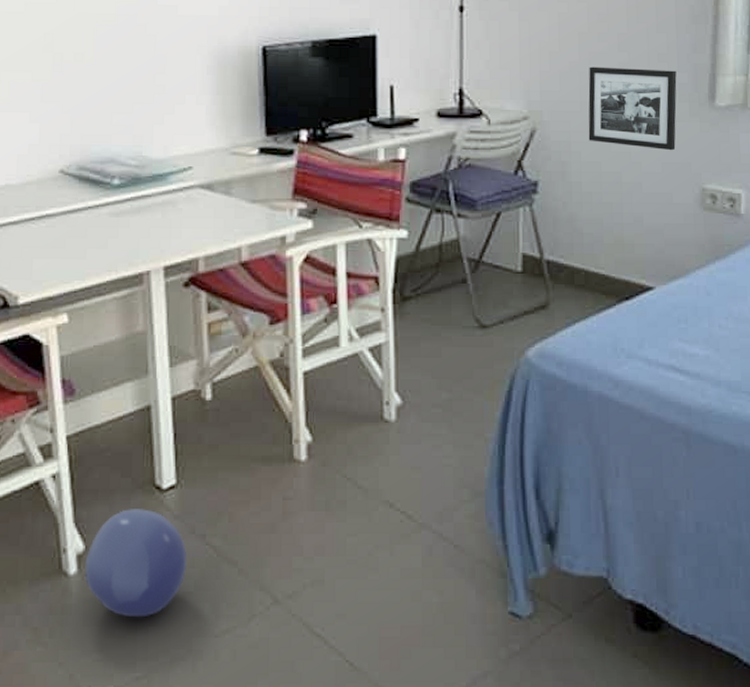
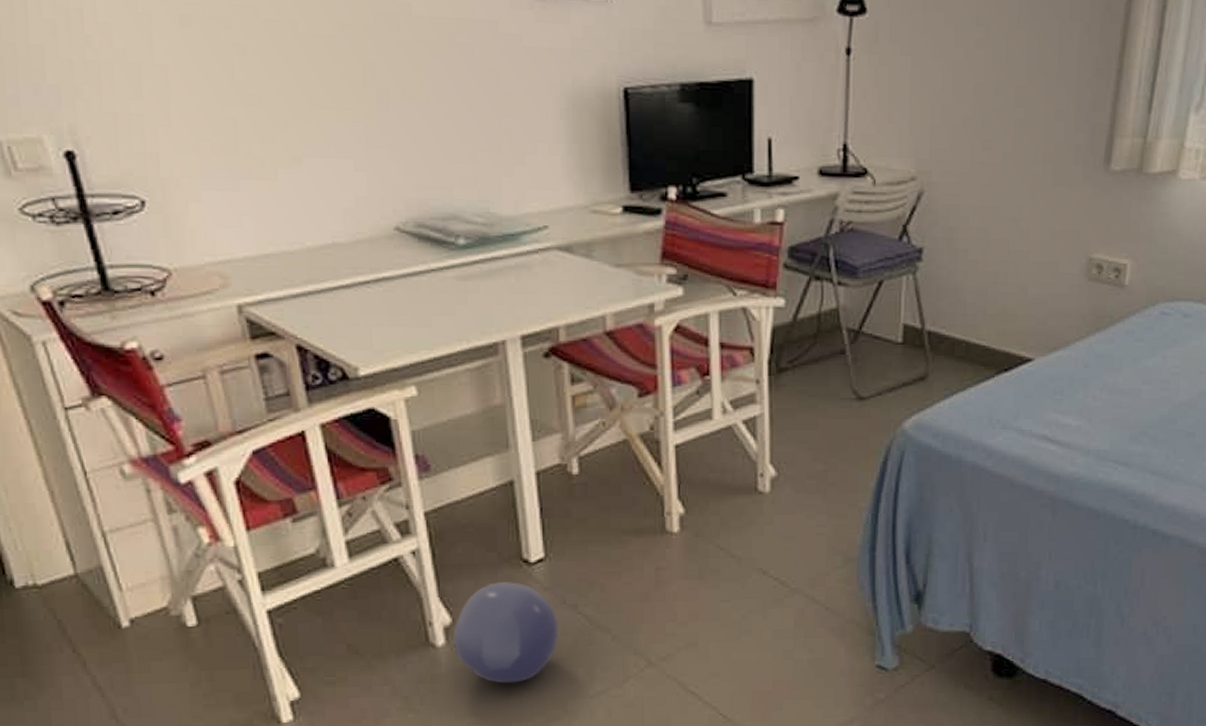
picture frame: present [588,66,677,151] -> none [978,123,1074,218]

